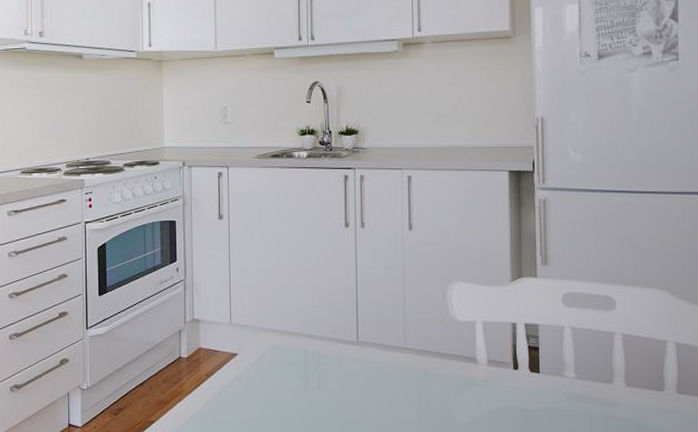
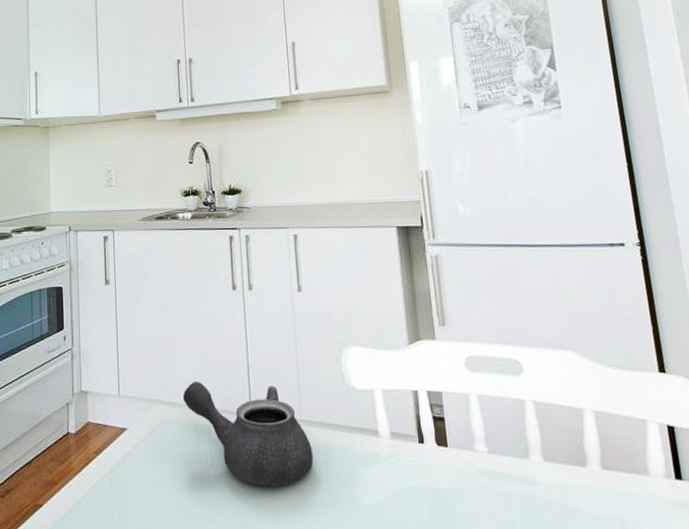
teapot: none [292,311,414,406] -> present [182,381,314,486]

